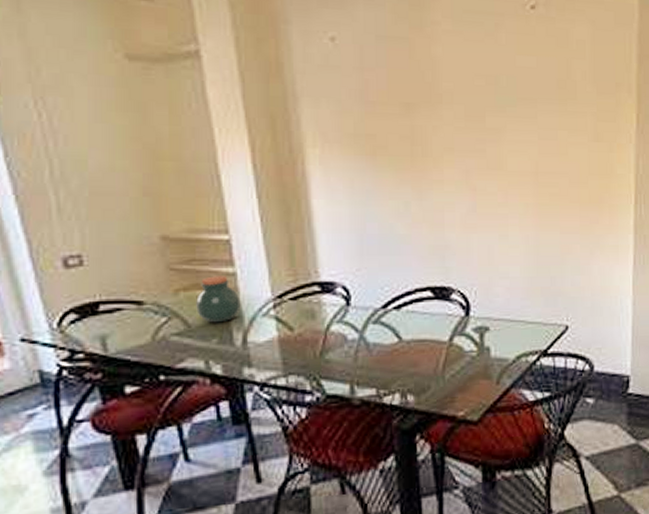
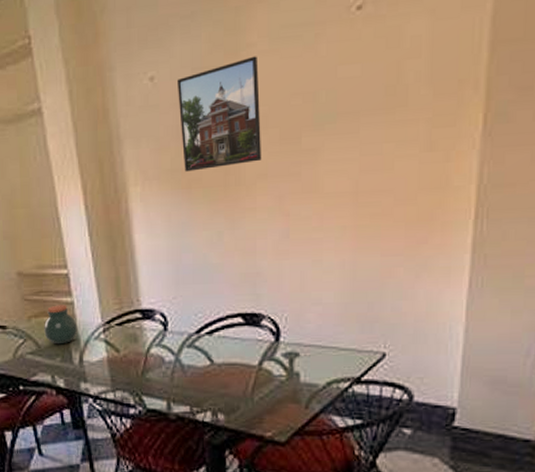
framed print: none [361,34,449,138] -> present [178,56,262,172]

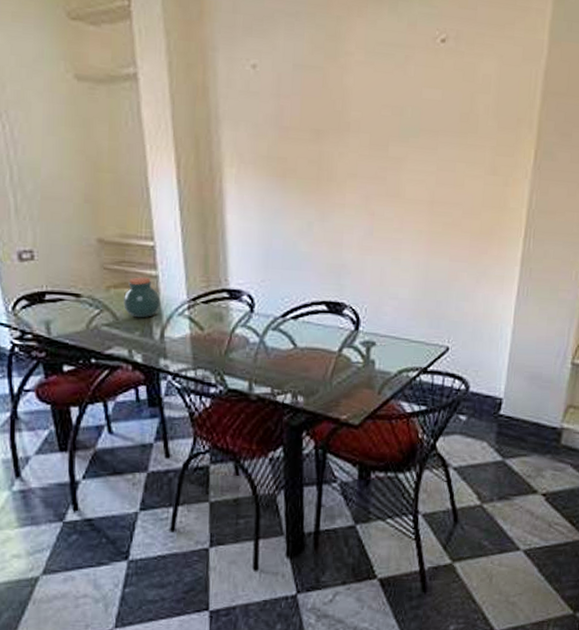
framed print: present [178,56,262,172] -> none [278,64,355,162]

